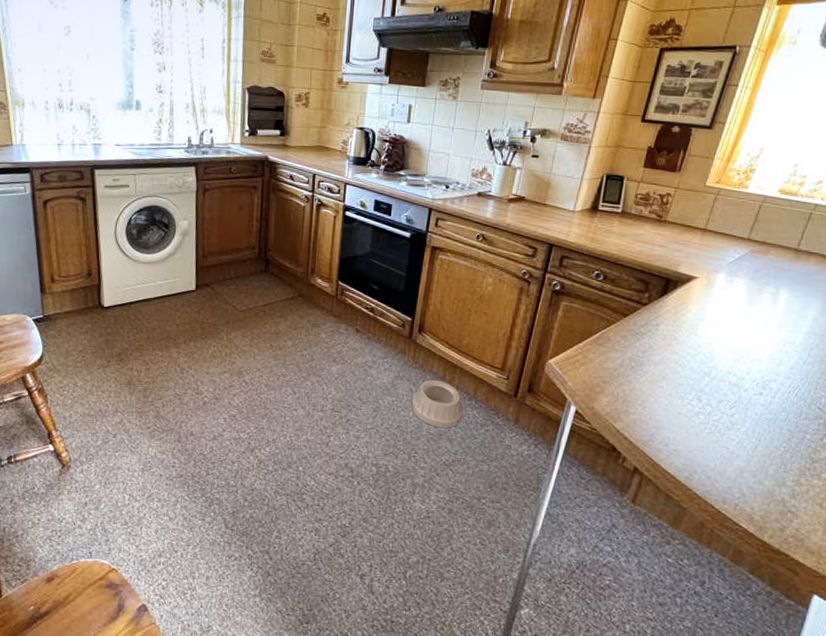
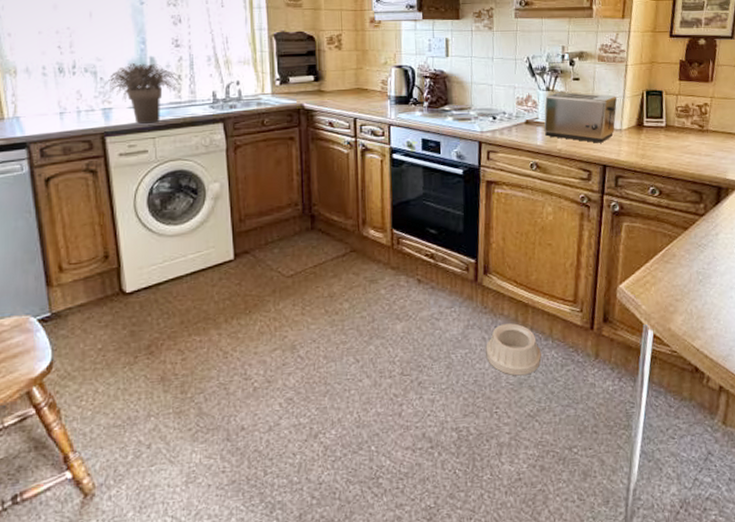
potted plant: none [96,104,162,161] -> present [104,62,182,124]
toaster: none [495,167,575,222] -> present [544,92,618,143]

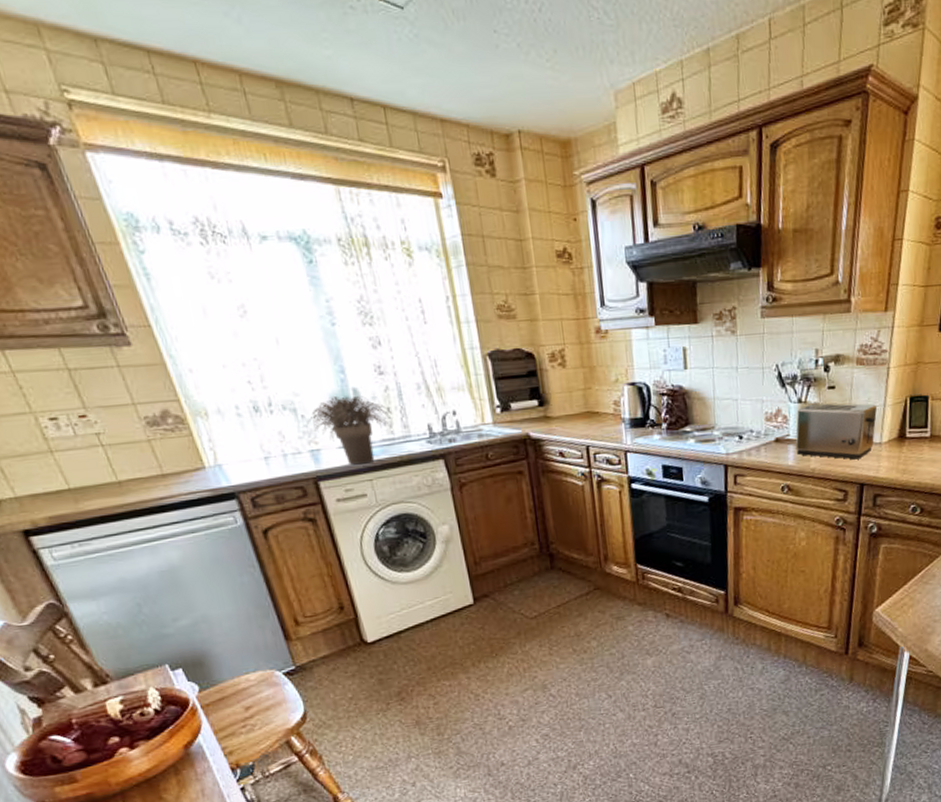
pet bowl: present [485,323,542,376] -> none [738,652,795,703]

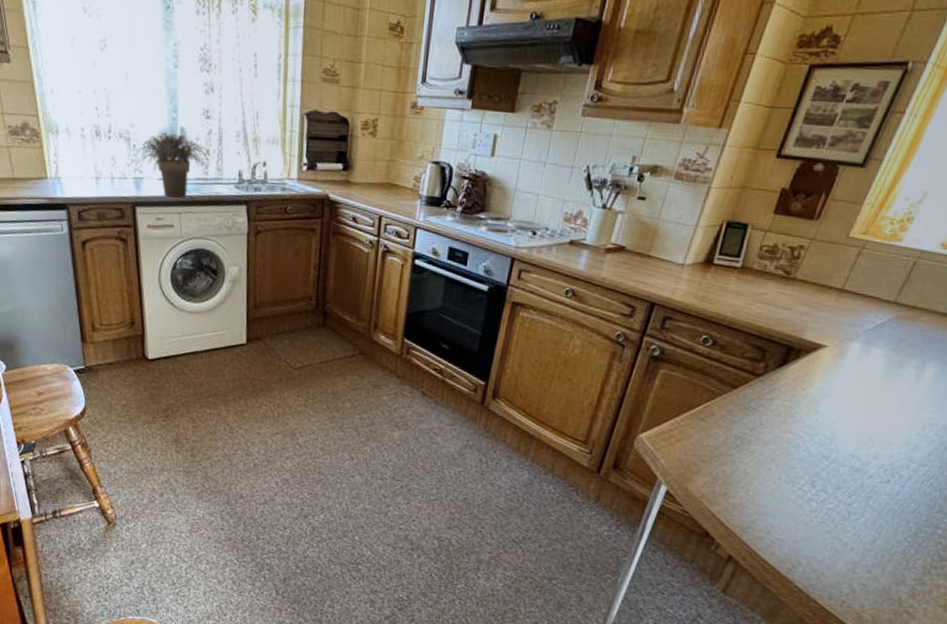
toaster: present [795,403,878,460] -> none [589,211,688,277]

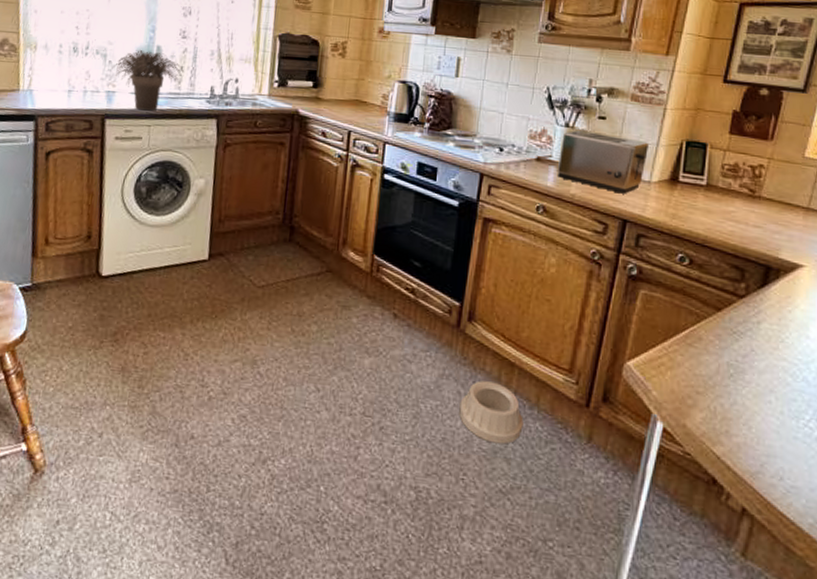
pet bowl: none [479,450,538,504] -> present [459,381,523,445]
toaster: none [589,211,688,277] -> present [557,130,650,194]

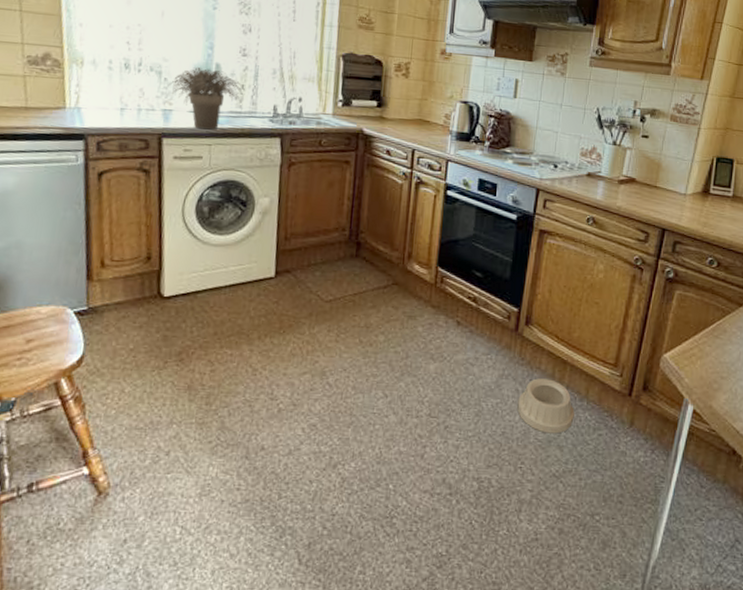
toaster: present [557,130,650,194] -> none [605,147,686,206]

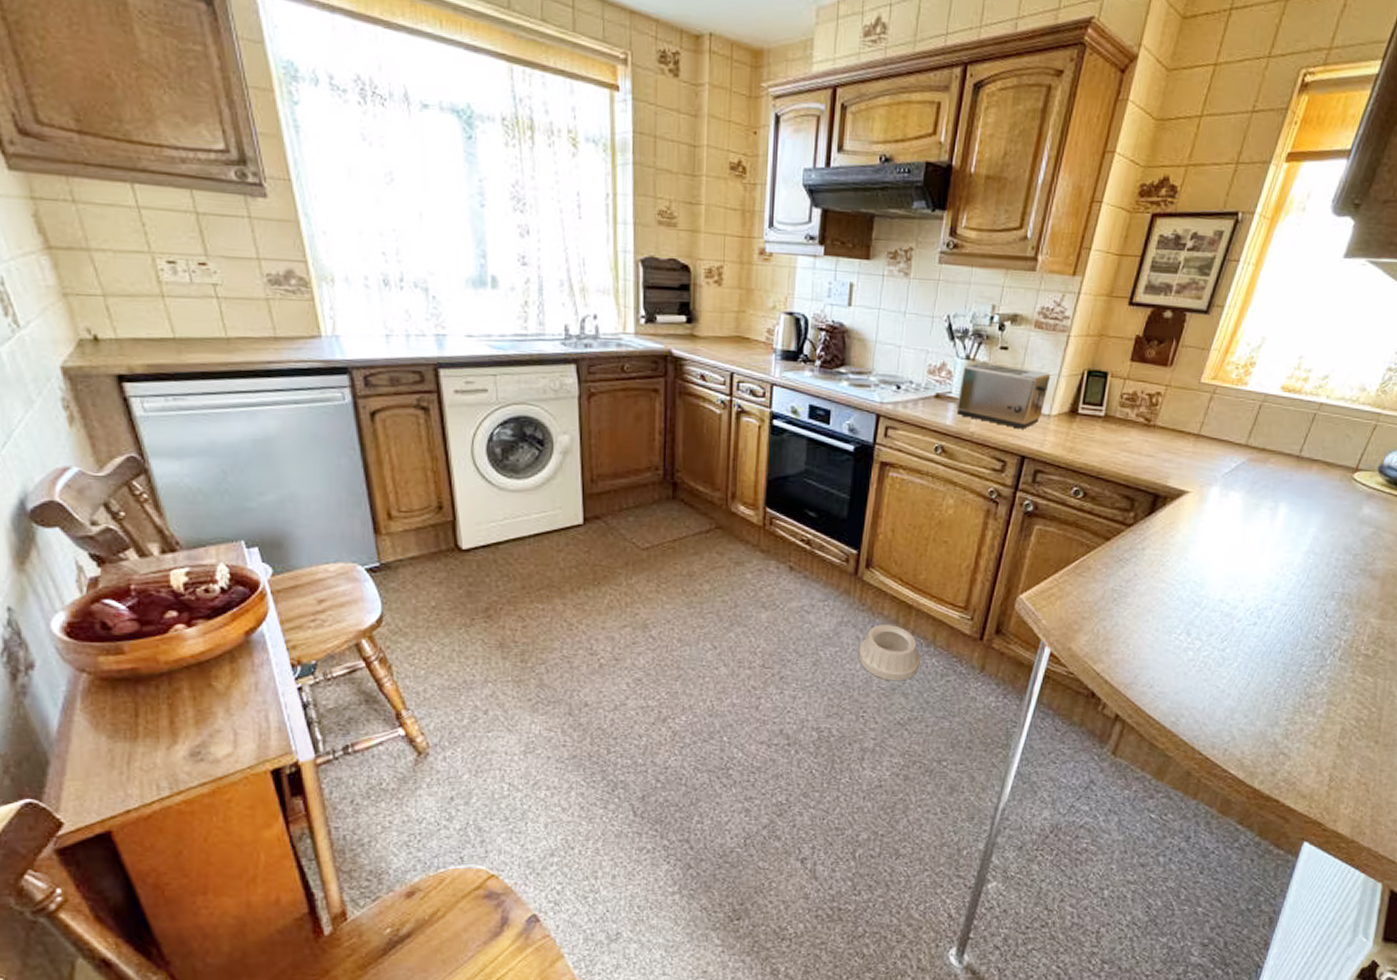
potted plant: present [167,66,245,130] -> none [437,280,528,357]
toaster: none [605,147,686,206] -> present [956,362,1051,429]

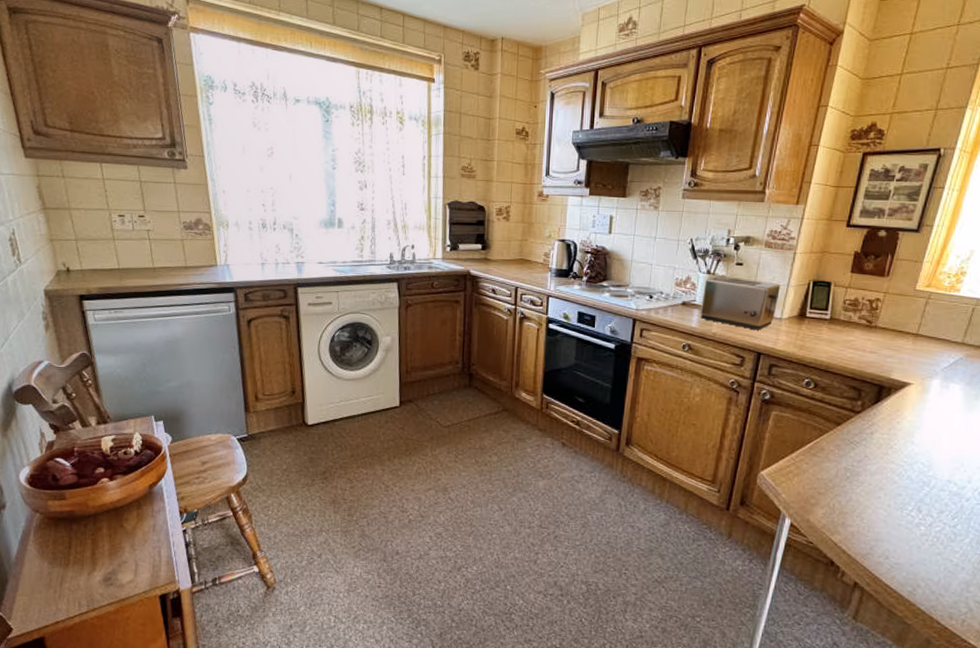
pet bowl: present [858,625,921,681] -> none [620,494,674,544]

